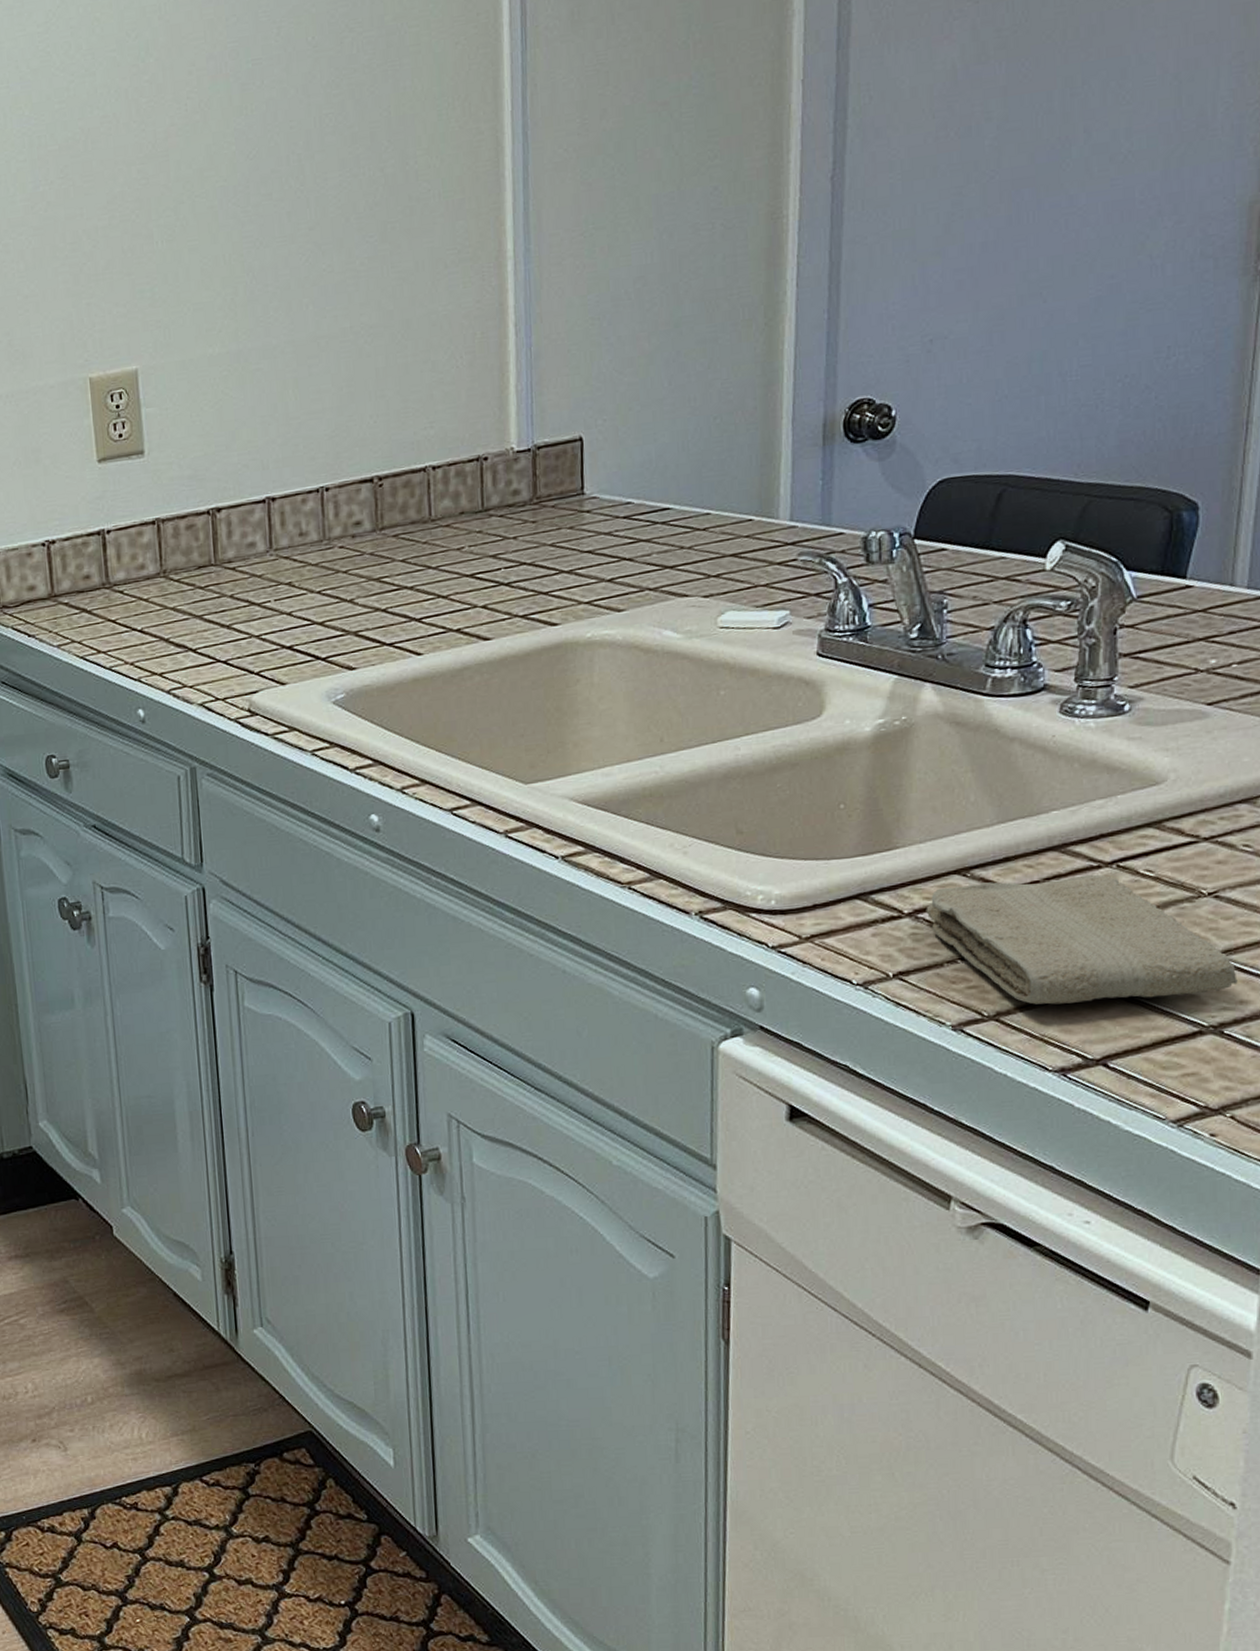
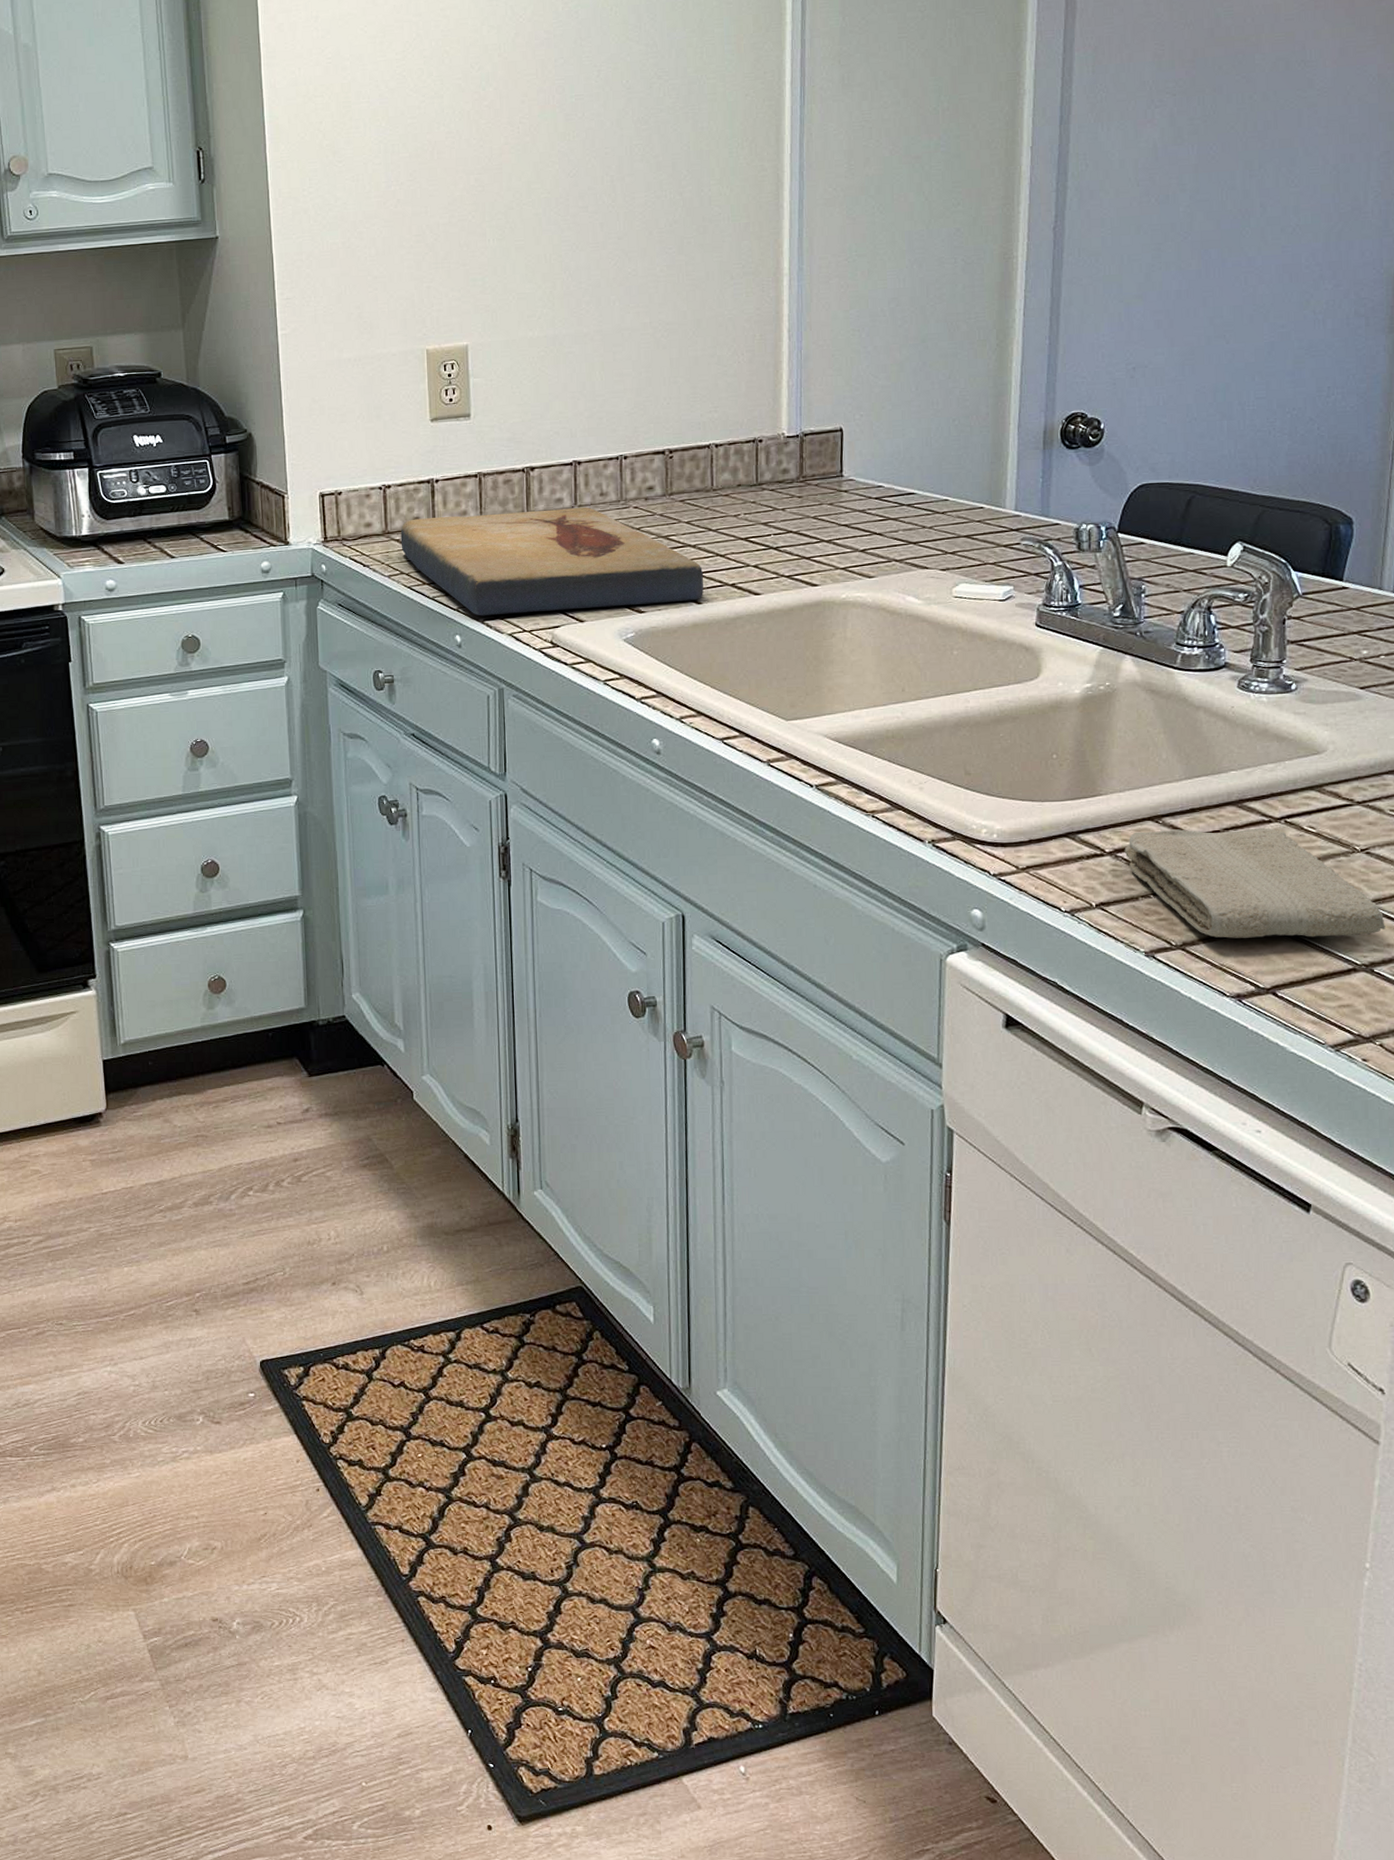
fish fossil: none [69,551,424,686] -> present [400,507,704,616]

